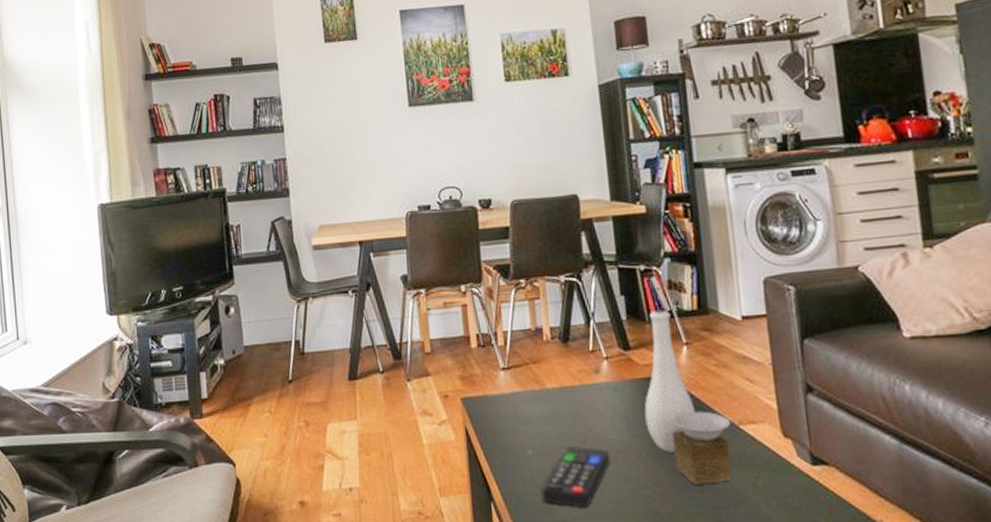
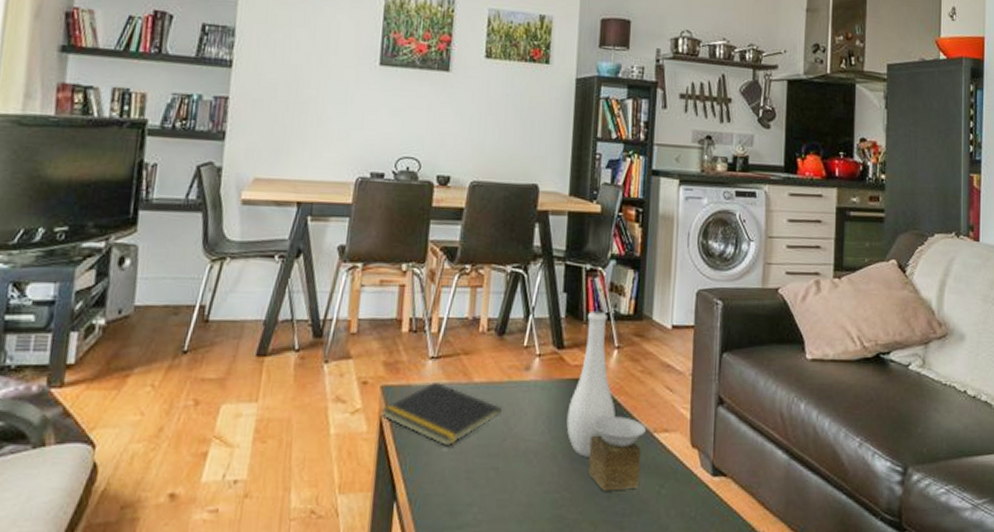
notepad: none [465,390,578,450] -> present [381,381,502,447]
remote control: present [541,445,610,508] -> none [449,444,526,512]

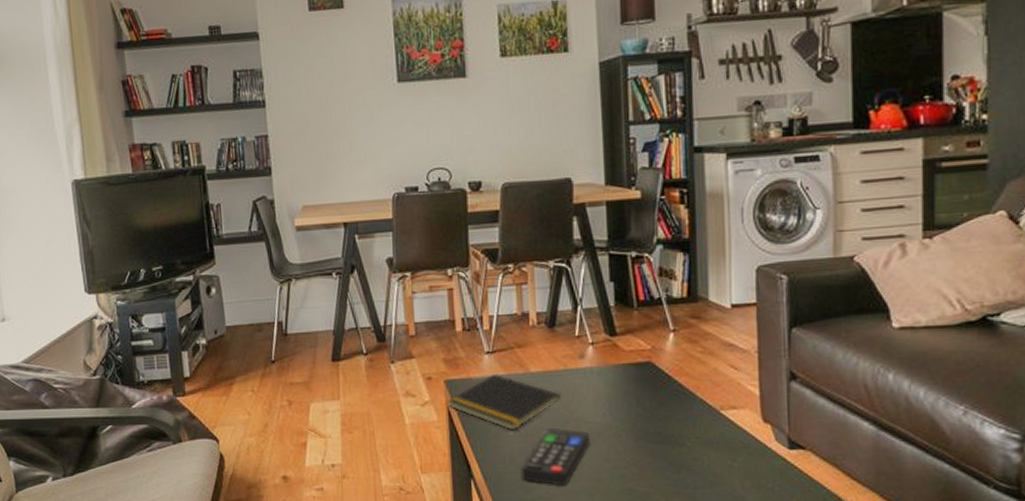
remote control: none [449,444,526,512] -> present [521,427,590,486]
vase: present [566,311,647,491] -> none [627,296,713,466]

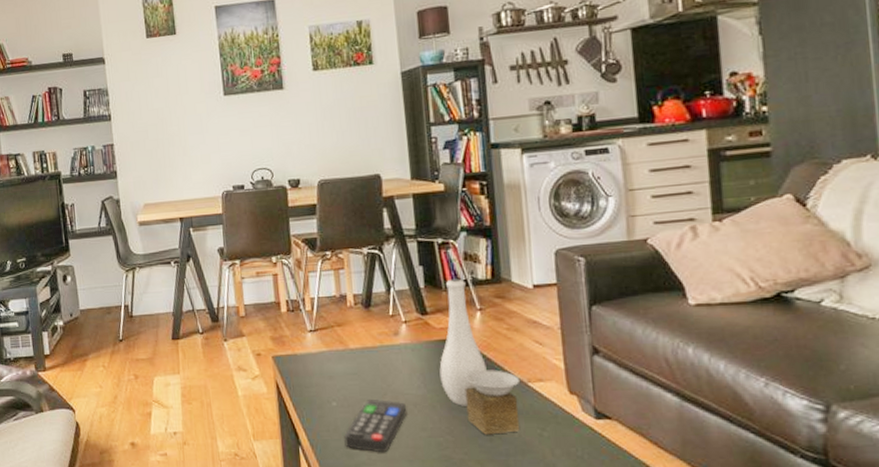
notepad: present [447,373,561,431] -> none [275,350,379,402]
vase: none [627,296,713,466] -> present [439,279,521,435]

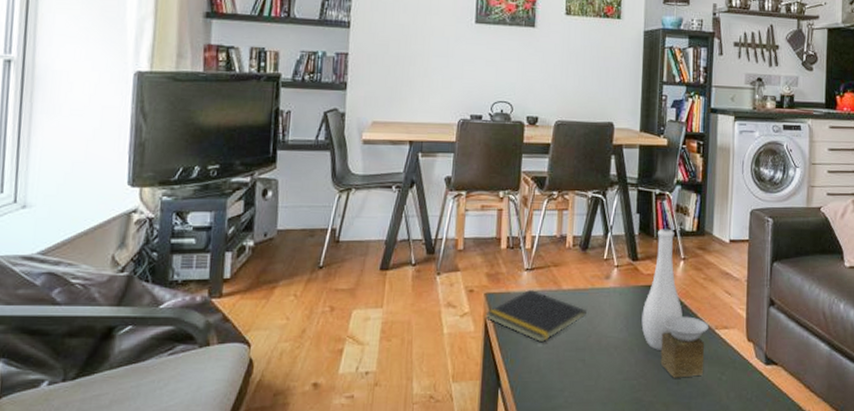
notepad: none [275,350,379,402] -> present [485,289,586,343]
remote control: present [344,399,407,453] -> none [544,340,608,396]

